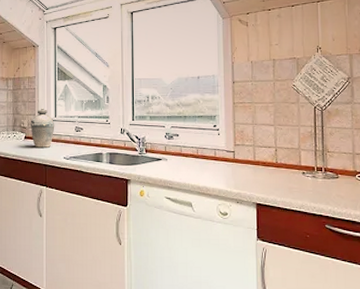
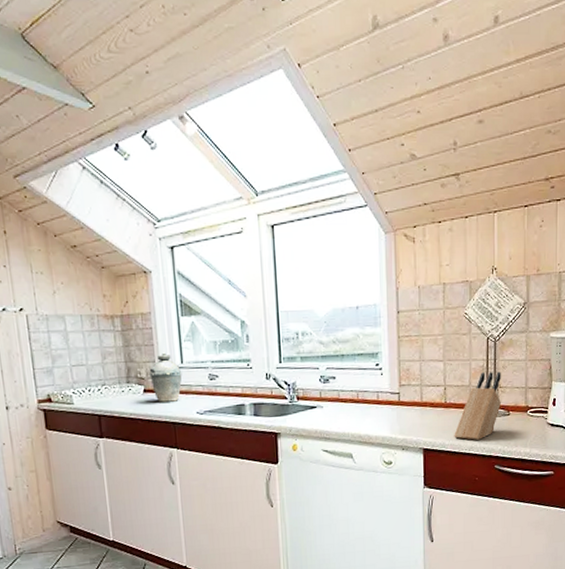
knife block: none [285,137,329,199] -> present [454,371,501,440]

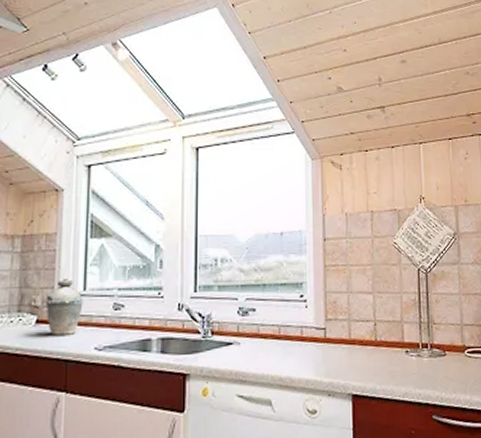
knife block: present [454,371,501,440] -> none [386,306,436,385]

